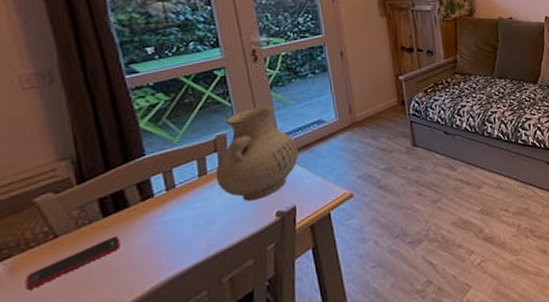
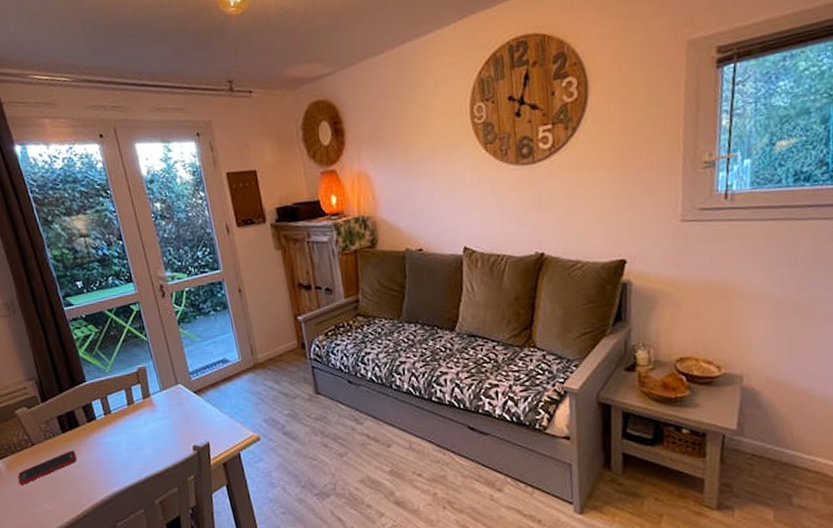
vase: present [215,106,299,202] -> none [140,342,208,433]

